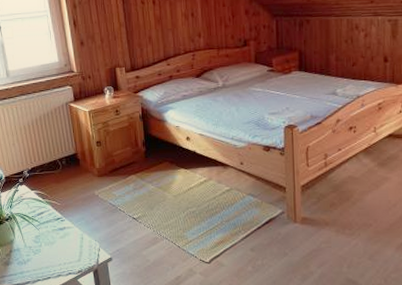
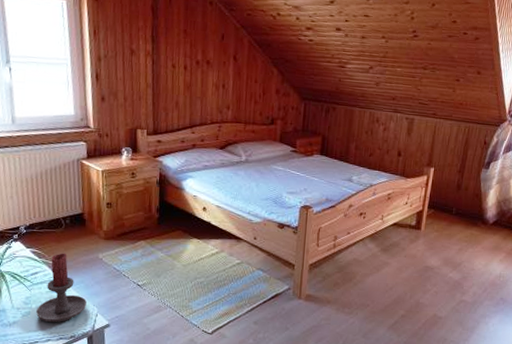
candle holder: none [45,192,89,259] -> present [35,253,87,323]

